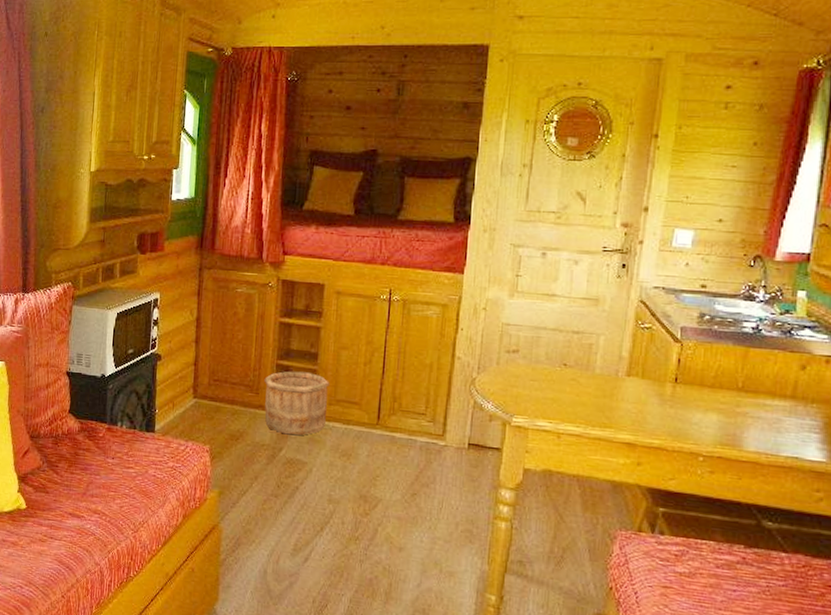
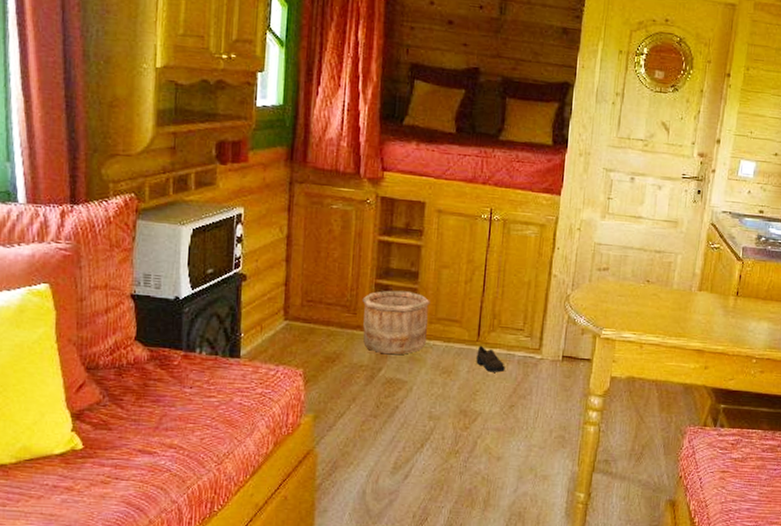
shoe: none [376,428,407,458] -> present [476,345,505,373]

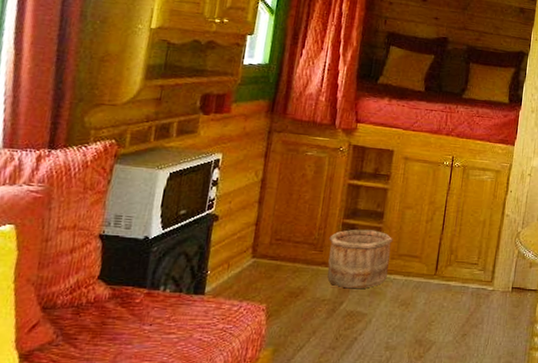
shoe: present [476,345,505,373] -> none [433,278,460,304]

